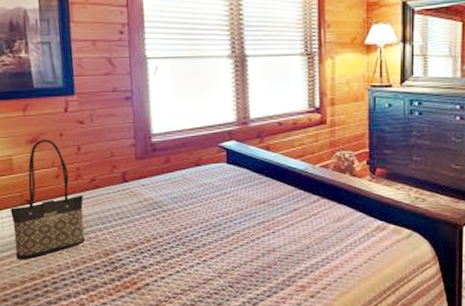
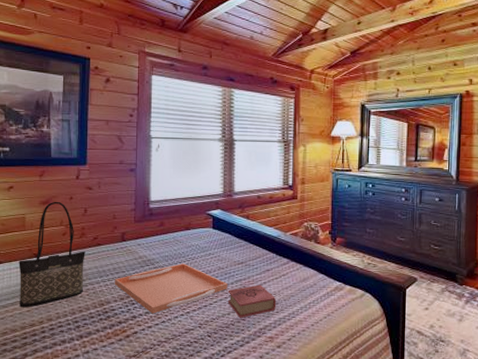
serving tray: none [118,205,249,263] -> present [114,263,228,314]
book: none [249,226,307,265] -> present [227,284,277,318]

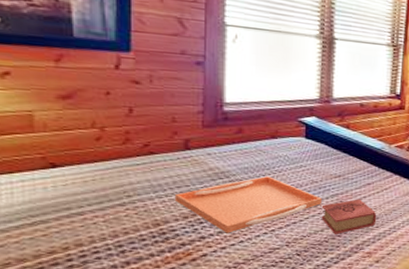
tote bag: present [19,201,85,308] -> none [25,96,132,232]

